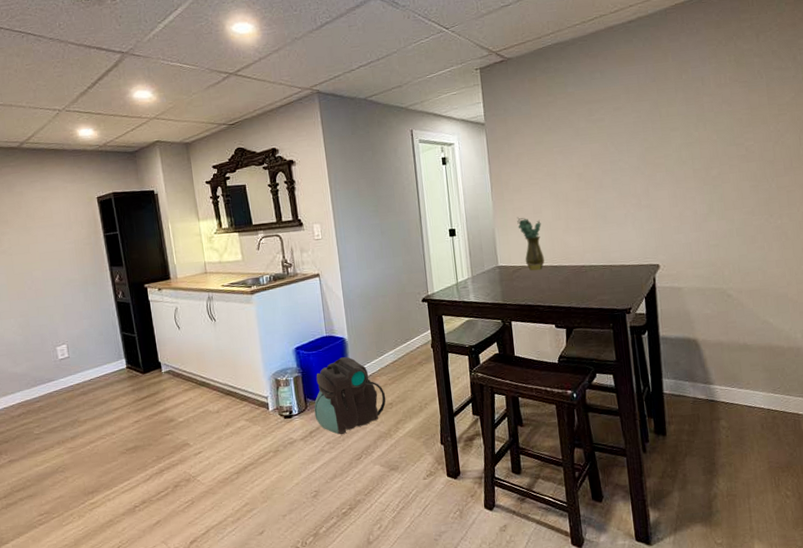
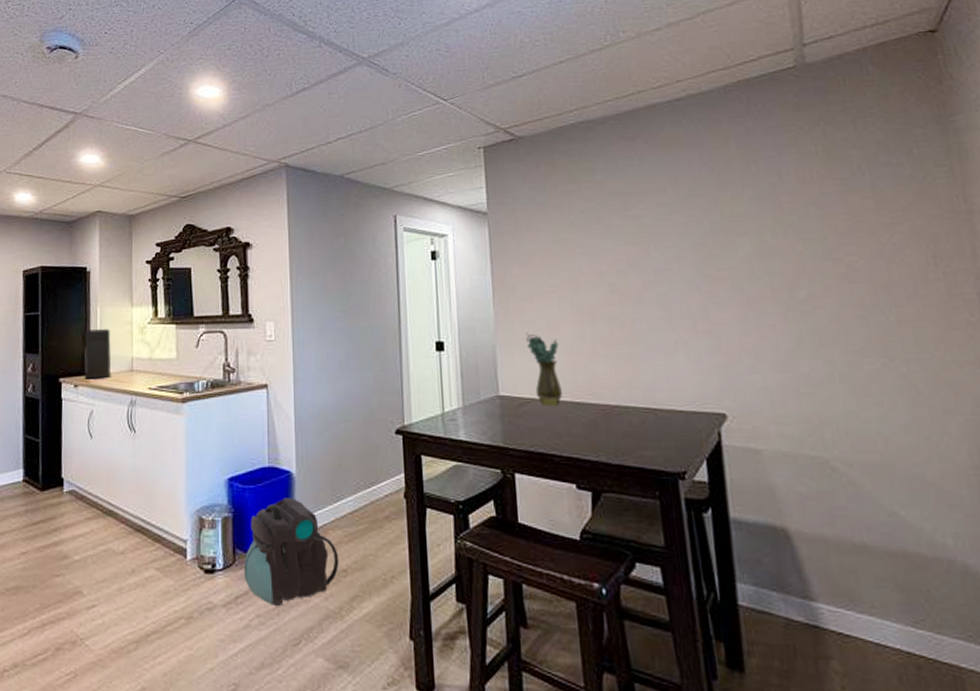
coffee maker: none [161,241,189,283] -> present [84,329,112,379]

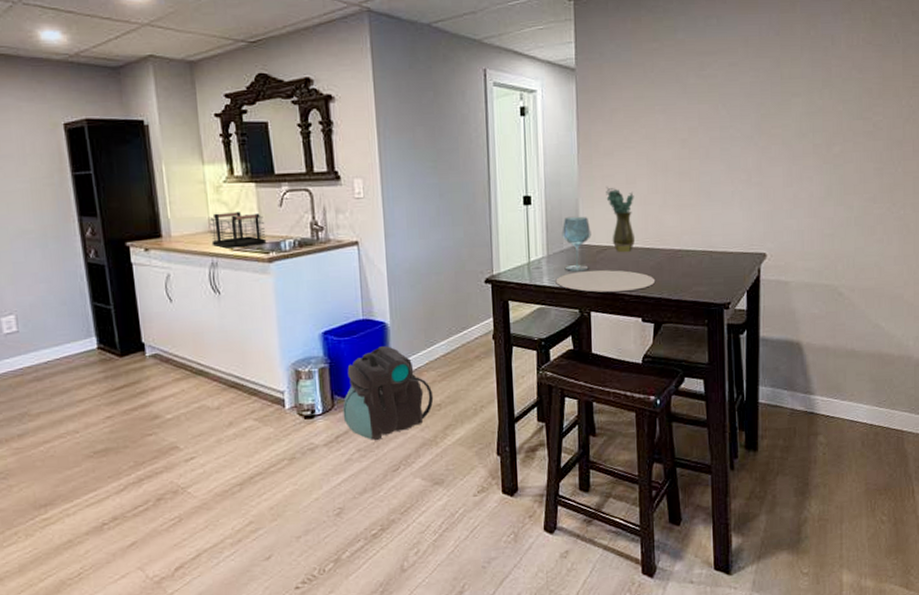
coffee maker: present [84,329,112,379] -> none [151,189,187,242]
dish rack: none [132,352,182,388] -> present [210,212,267,249]
placemat: none [473,424,590,452] -> present [555,269,656,293]
wine glass: none [478,364,512,426] -> present [561,216,591,272]

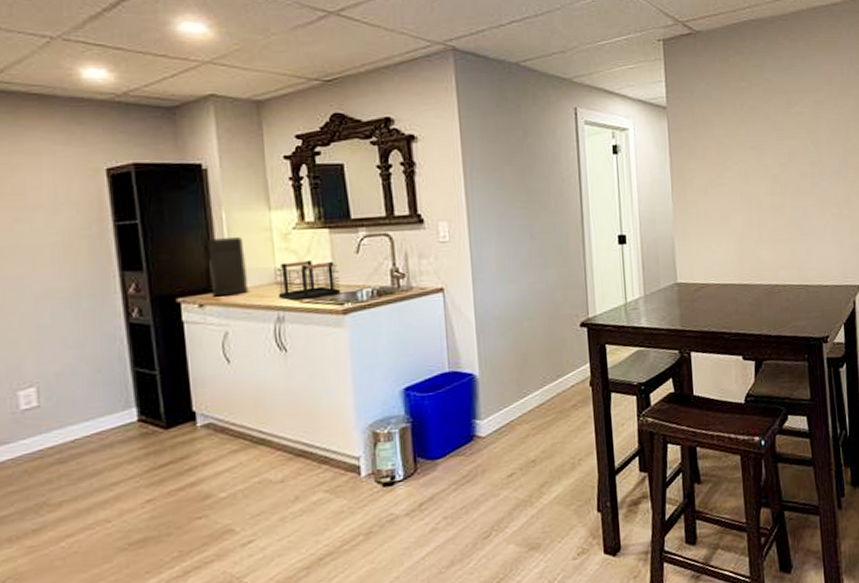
coffee maker: none [151,189,187,242] -> present [208,237,249,297]
backpack: present [342,346,434,440] -> none [426,399,528,505]
placemat: present [555,269,656,293] -> none [653,307,755,332]
wine glass: present [561,216,591,272] -> none [658,254,689,312]
vase: present [606,187,636,253] -> none [701,224,733,290]

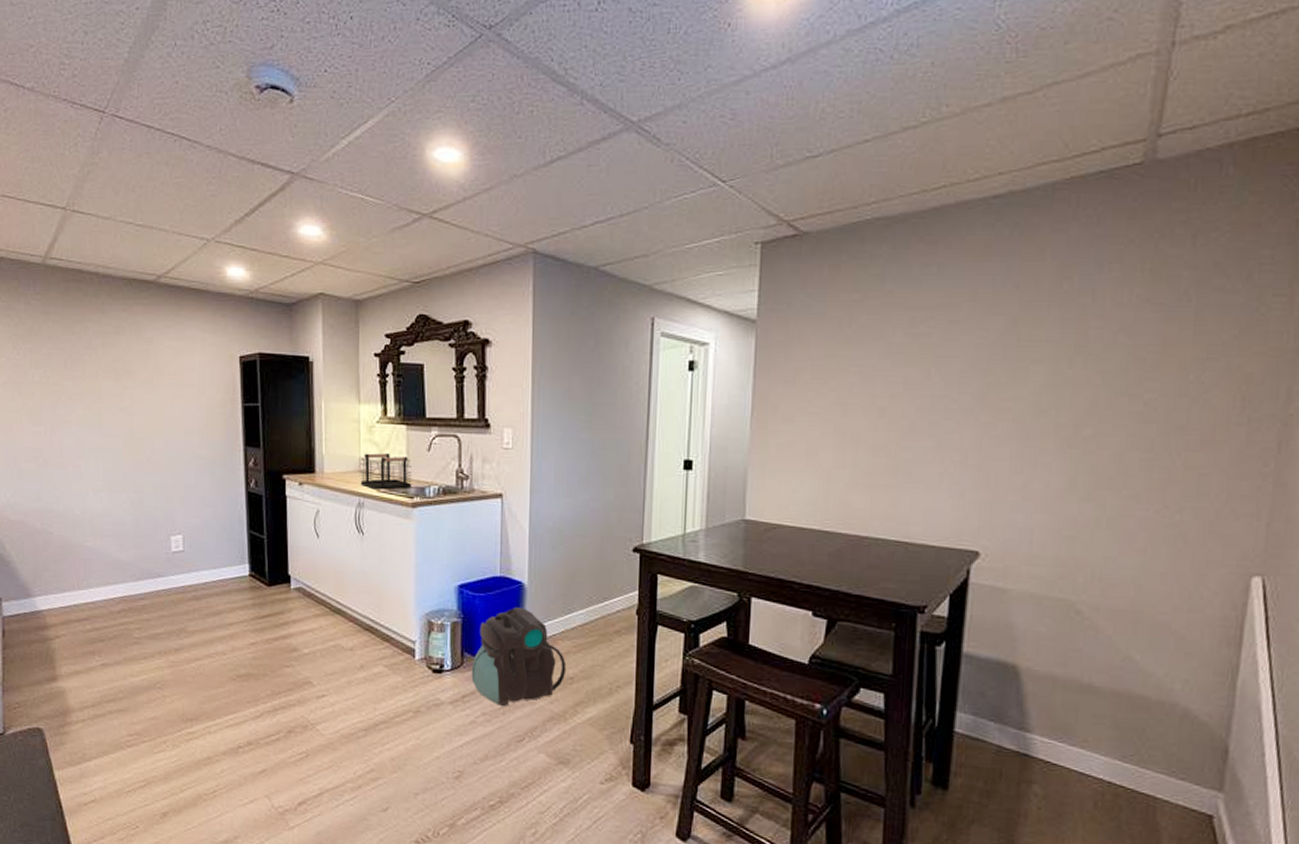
coffee maker: present [208,237,249,297] -> none [309,425,338,478]
backpack: none [426,399,528,505] -> present [471,607,567,706]

